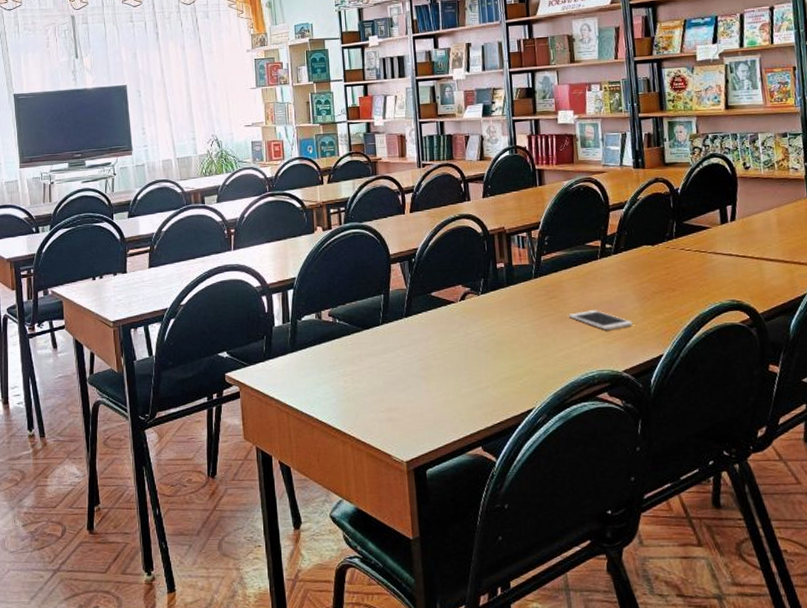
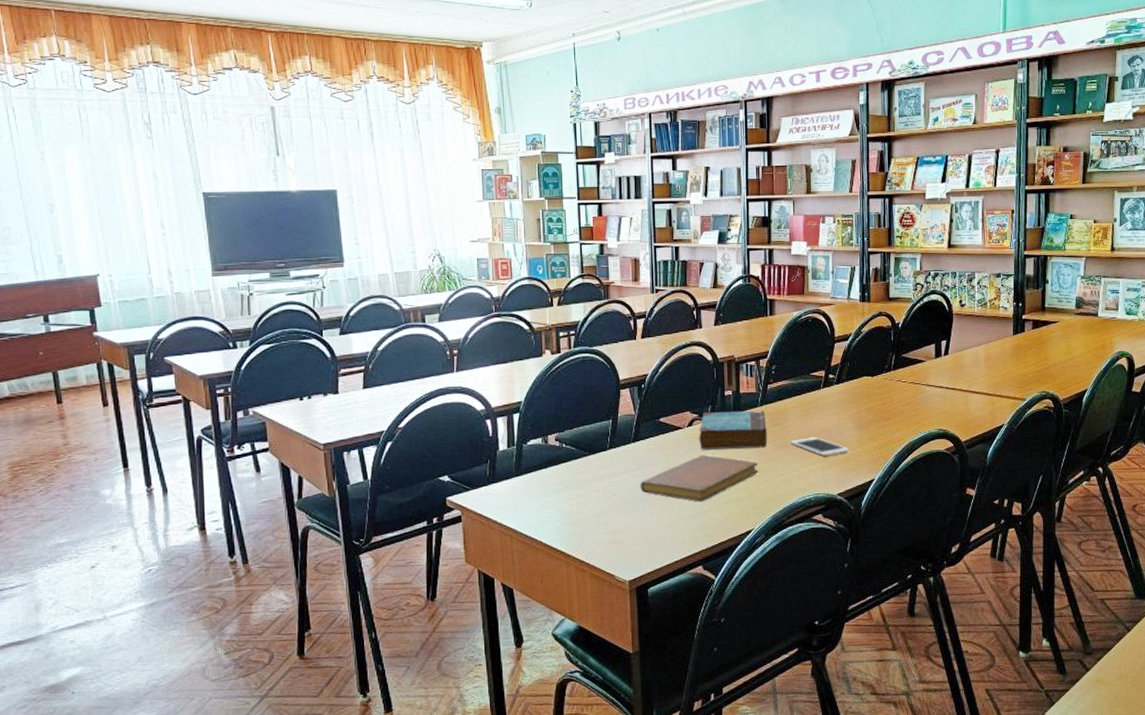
notebook: none [414,329,537,379] -> present [640,454,759,502]
book: none [472,283,544,324] -> present [699,411,767,450]

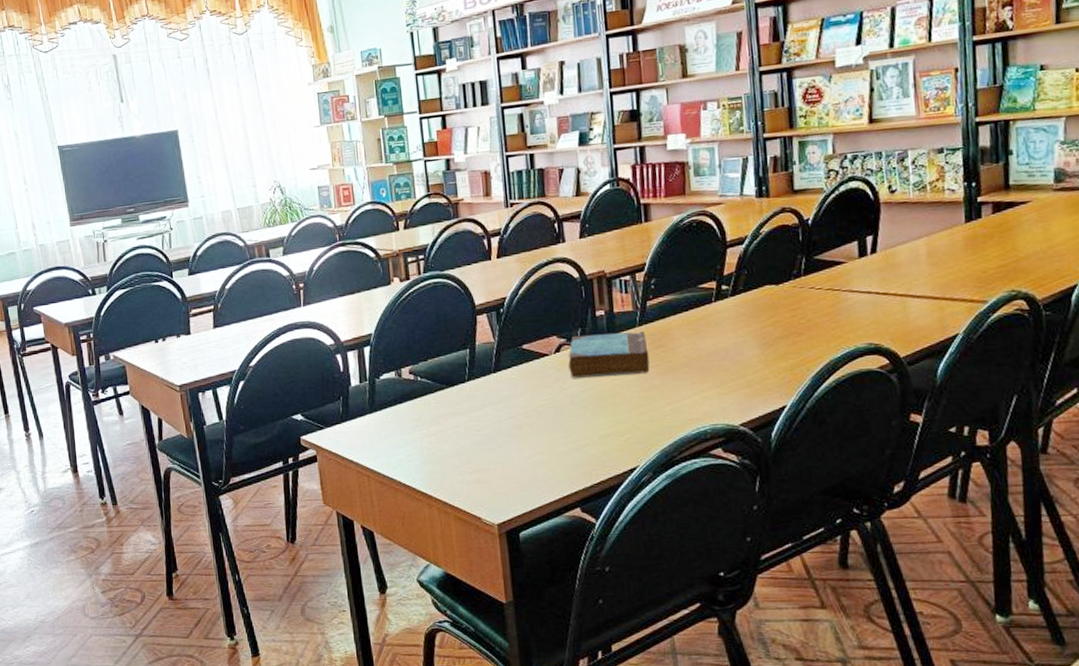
notebook: present [640,454,759,502] -> none [504,383,642,437]
cell phone: present [791,437,850,457] -> none [678,359,753,381]

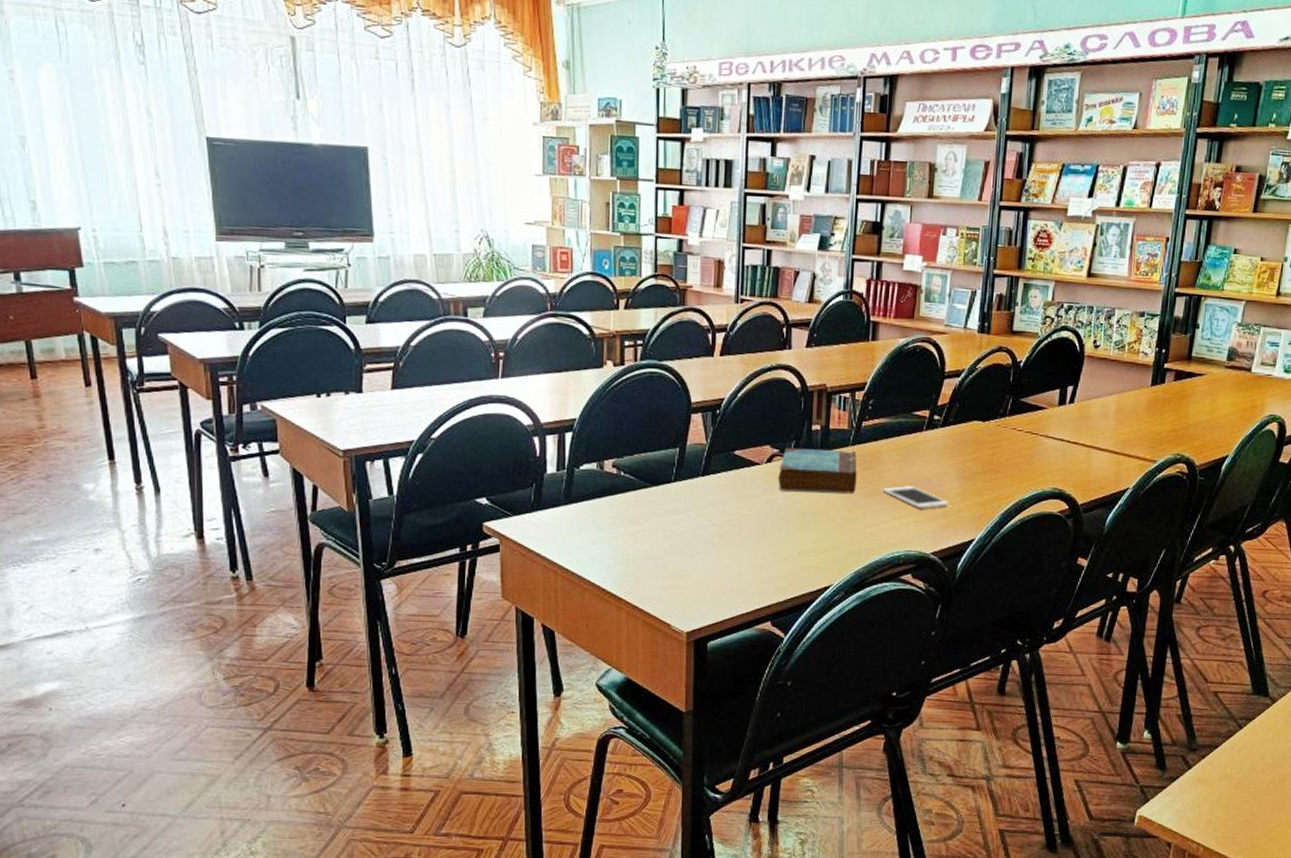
cell phone: none [678,359,753,381] -> present [883,486,950,509]

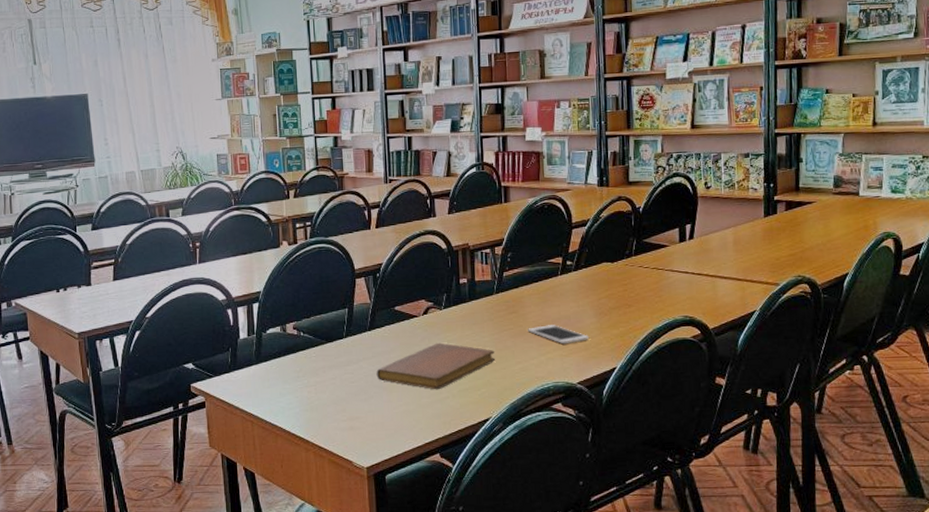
notebook: none [706,496,844,550] -> present [376,342,496,390]
book: present [778,447,857,493] -> none [434,298,504,338]

